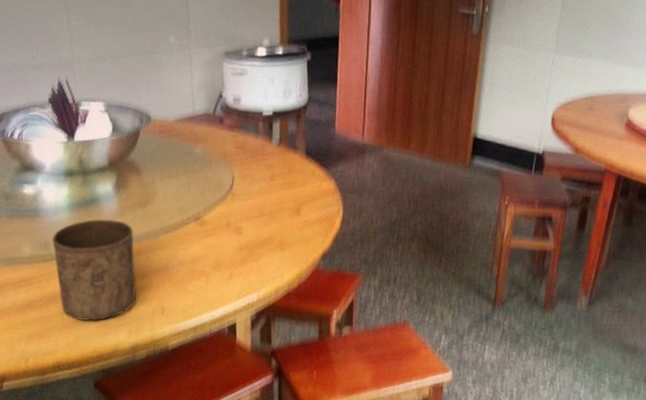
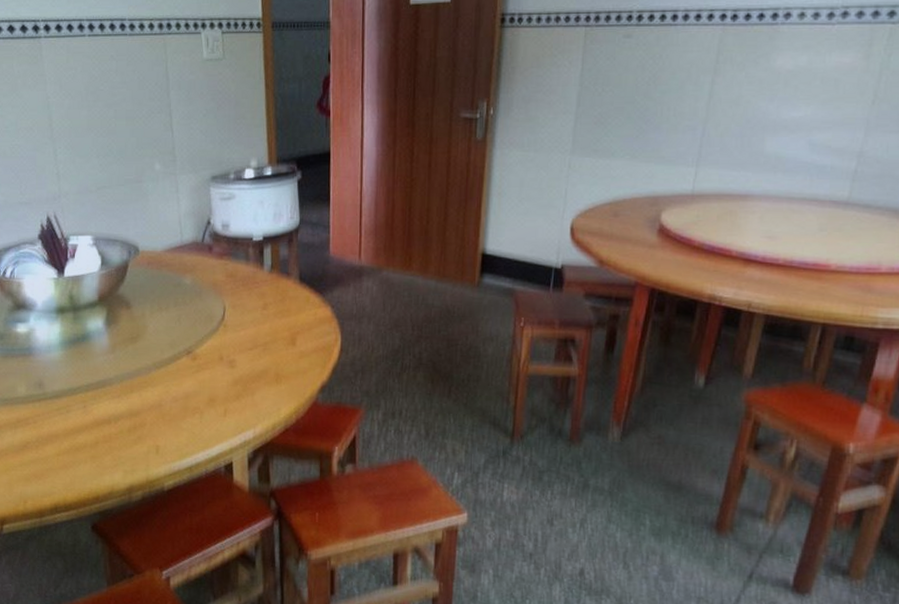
cup: present [51,219,137,322] -> none [45,356,131,462]

